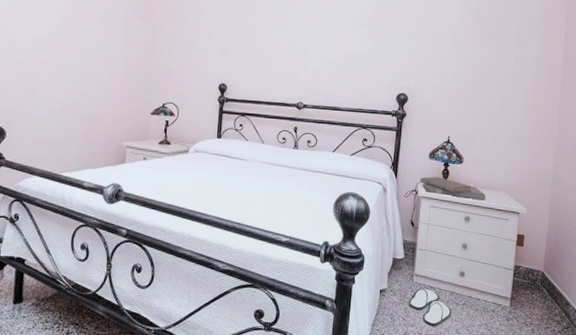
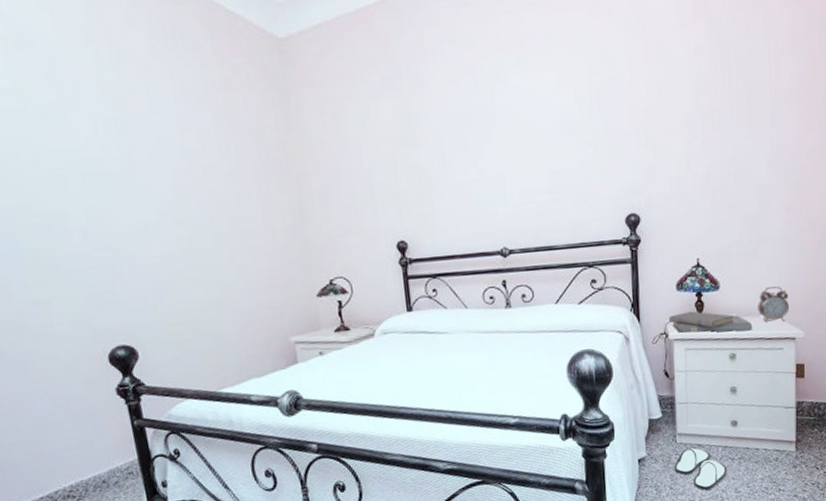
alarm clock: none [491,169,517,198] -> present [758,286,789,322]

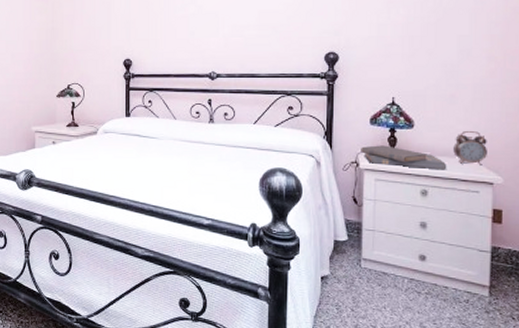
slippers: present [674,448,727,490] -> none [356,274,412,319]

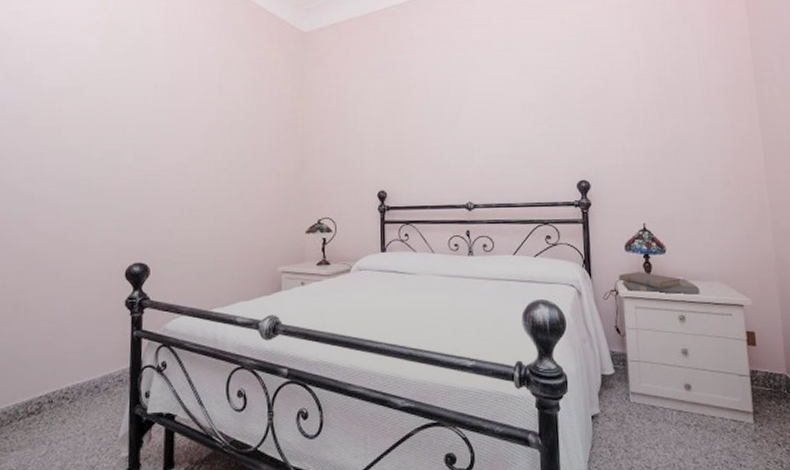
alarm clock: present [453,131,487,165] -> none [703,254,735,288]

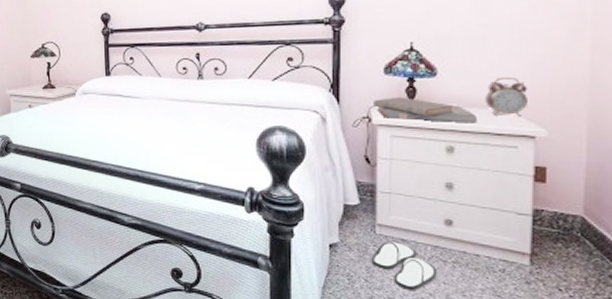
slippers: none [628,409,684,457] -> present [371,241,437,290]
alarm clock: none [703,254,735,288] -> present [485,78,528,117]

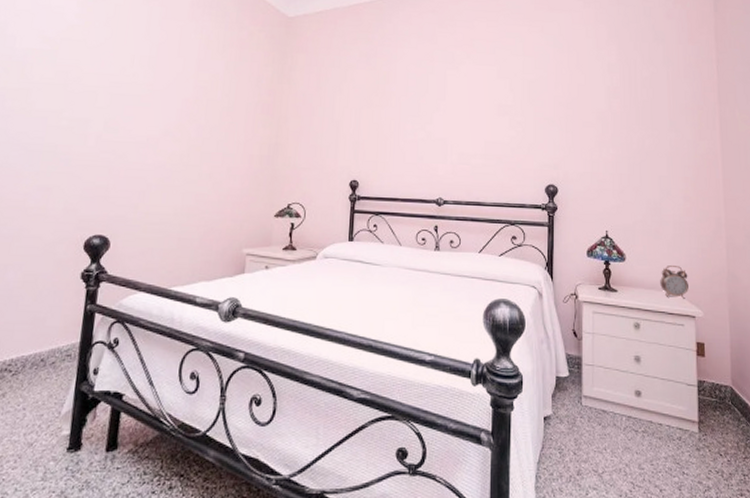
slippers: present [371,241,437,290] -> none [578,413,631,461]
diary: present [373,97,478,123] -> none [579,277,656,303]

